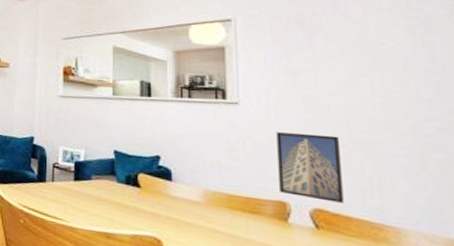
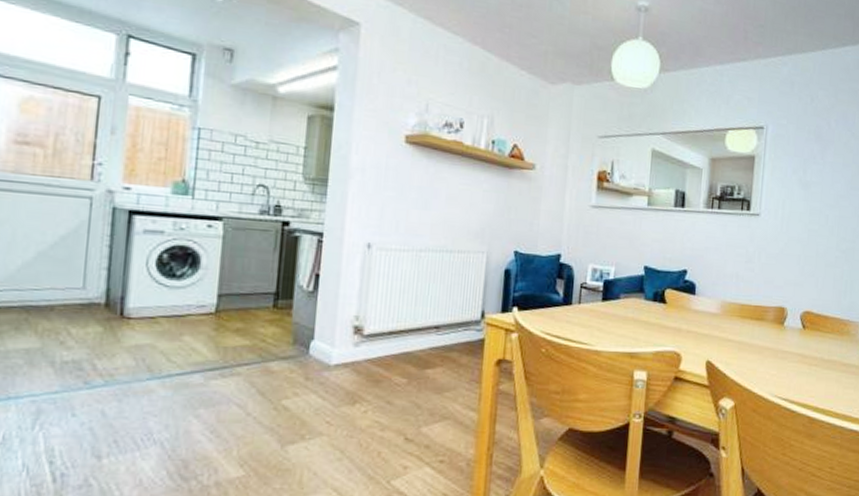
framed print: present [276,132,344,203] -> none [781,243,831,305]

